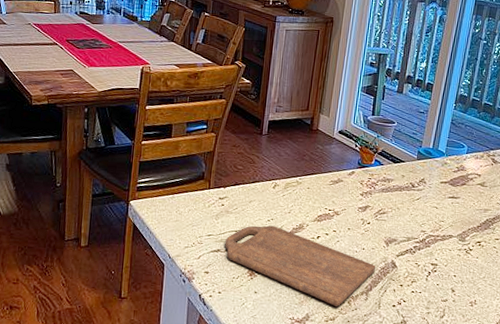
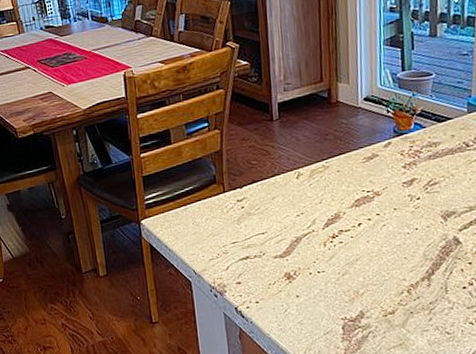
cutting board: present [225,225,375,306] -> none [252,220,435,298]

